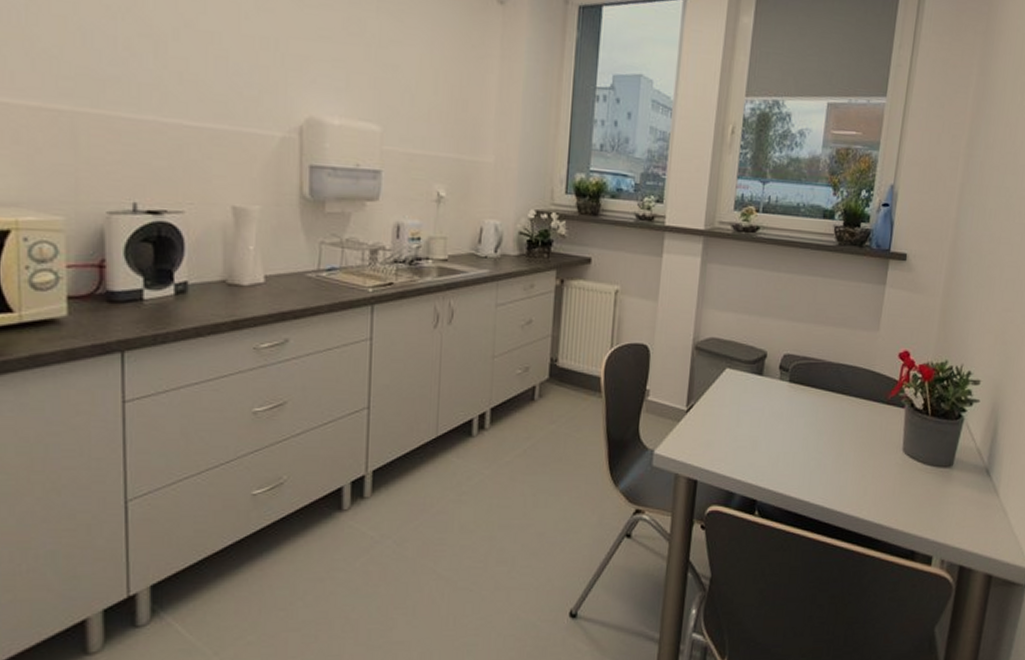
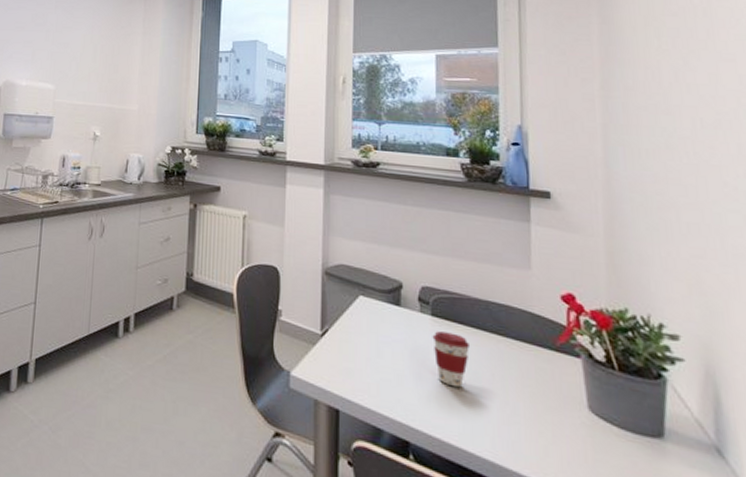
coffee cup: none [787,396,818,446] -> present [432,331,469,388]

